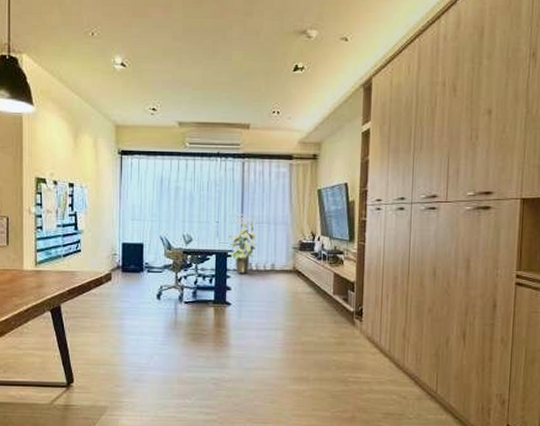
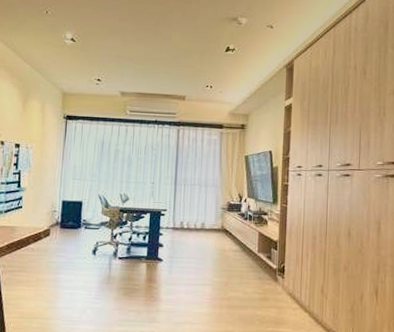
indoor plant: present [227,213,257,274] -> none [161,175,189,232]

